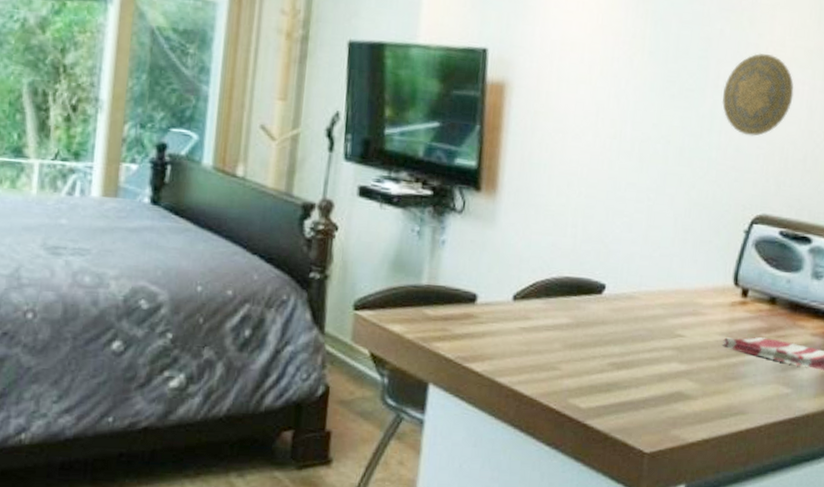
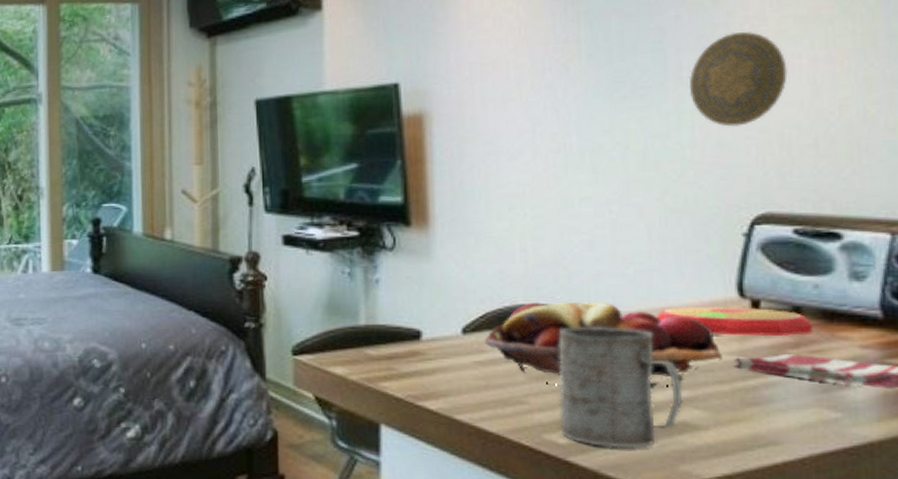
fruit basket: none [531,276,716,361] -> present [485,302,722,389]
mug: none [583,301,683,414] -> present [558,327,683,449]
plate: none [671,290,782,322] -> present [656,306,814,336]

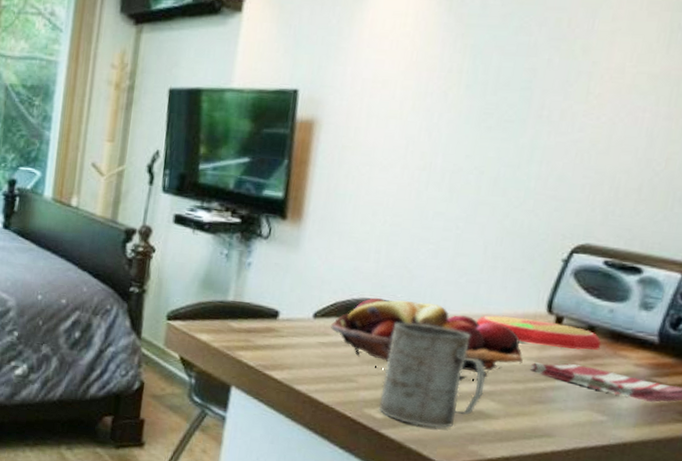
decorative plate: present [689,31,788,127] -> none [544,81,632,166]

